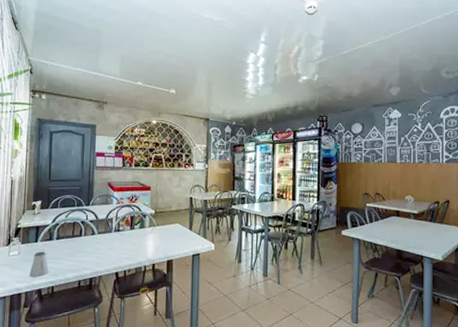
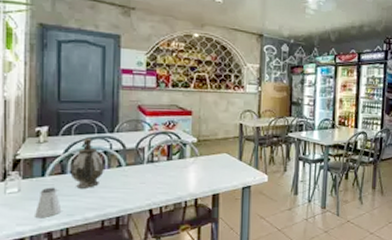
teapot: none [56,210,81,253] -> present [70,137,104,188]

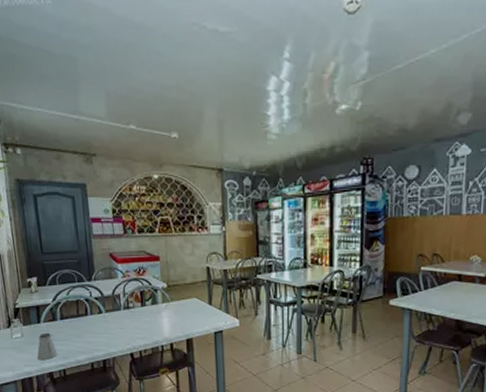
teapot: present [70,137,104,188] -> none [60,286,88,334]

